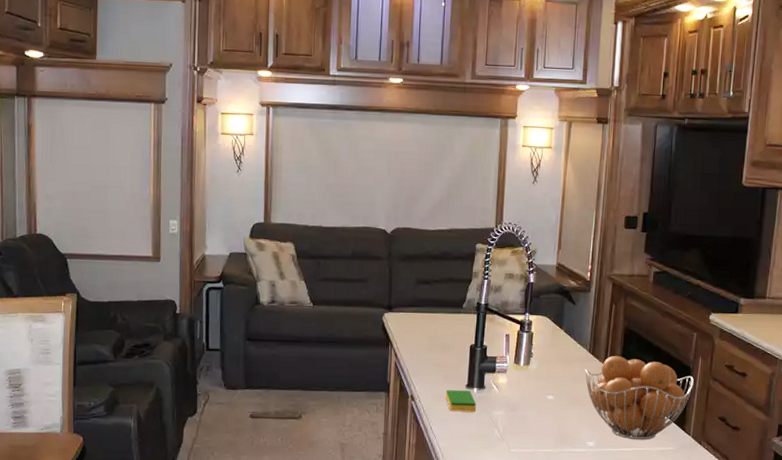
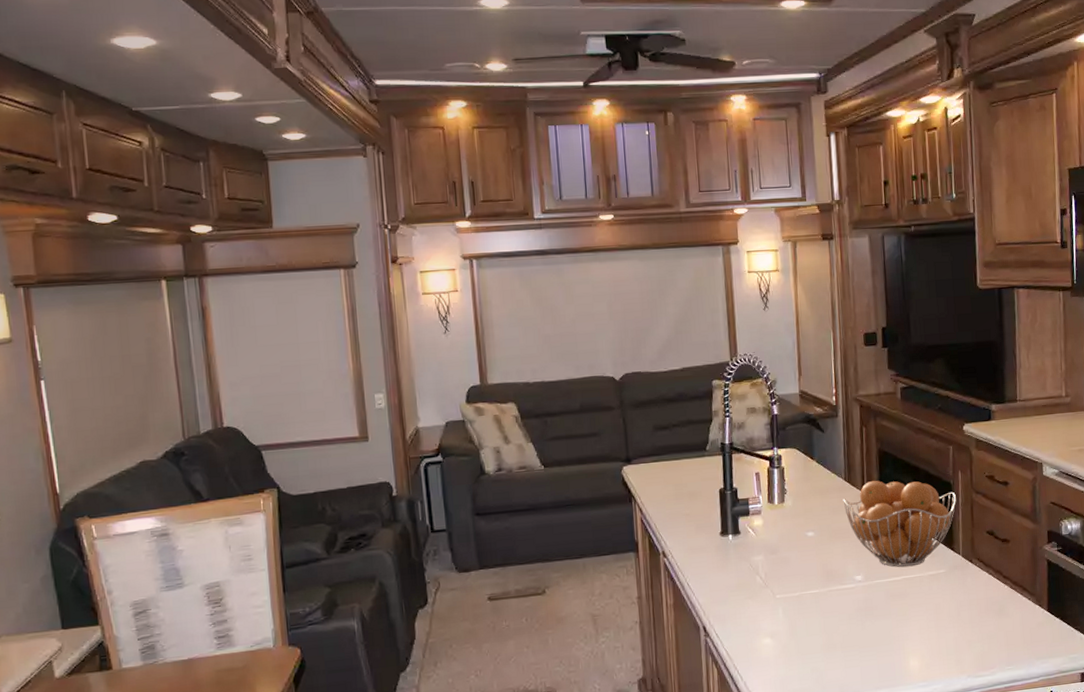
dish sponge: present [445,389,477,412] -> none [699,538,734,564]

